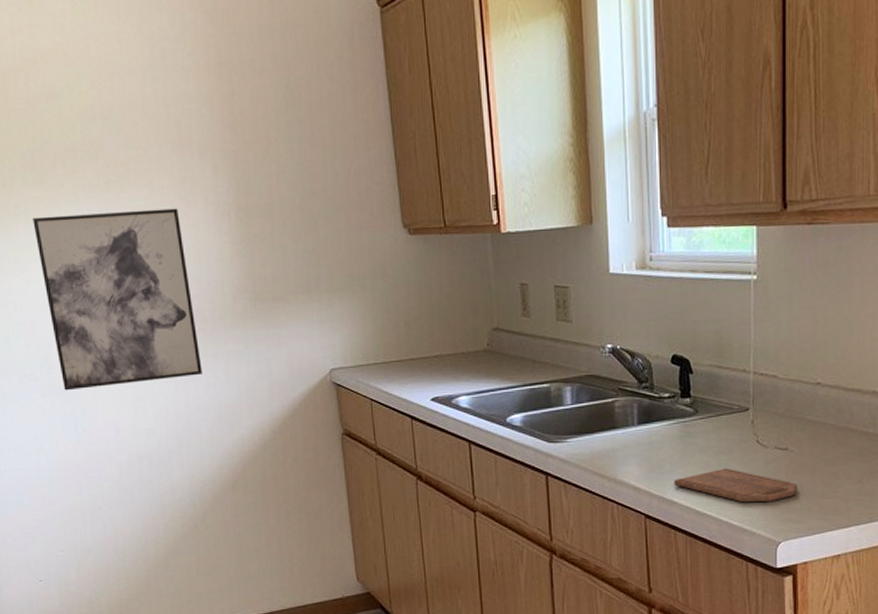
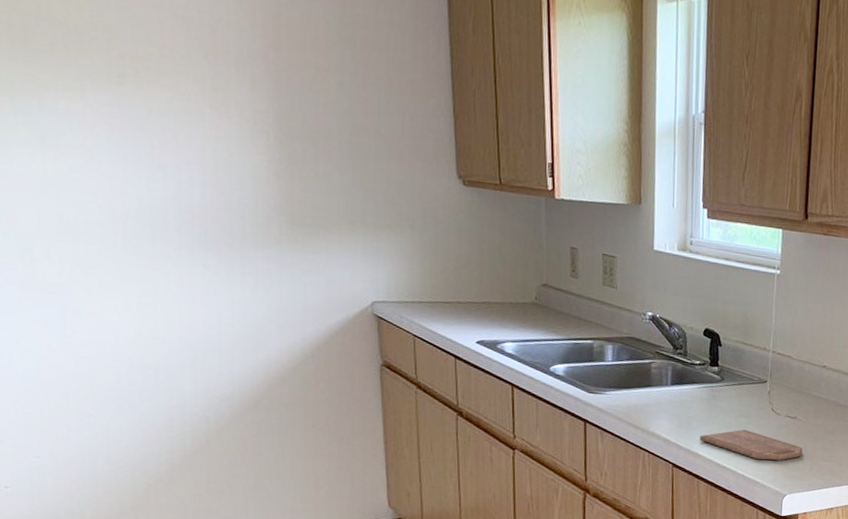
wall art: present [33,208,202,391] -> none [20,96,226,290]

